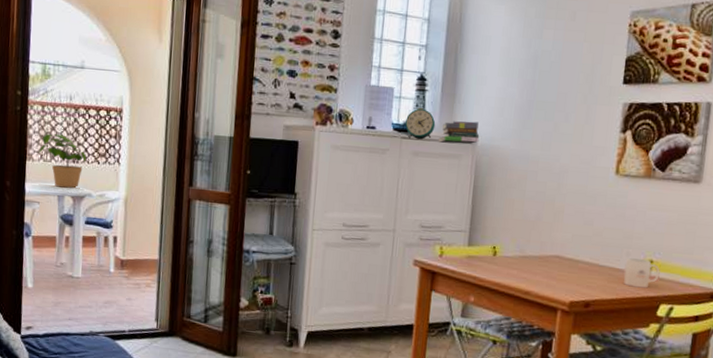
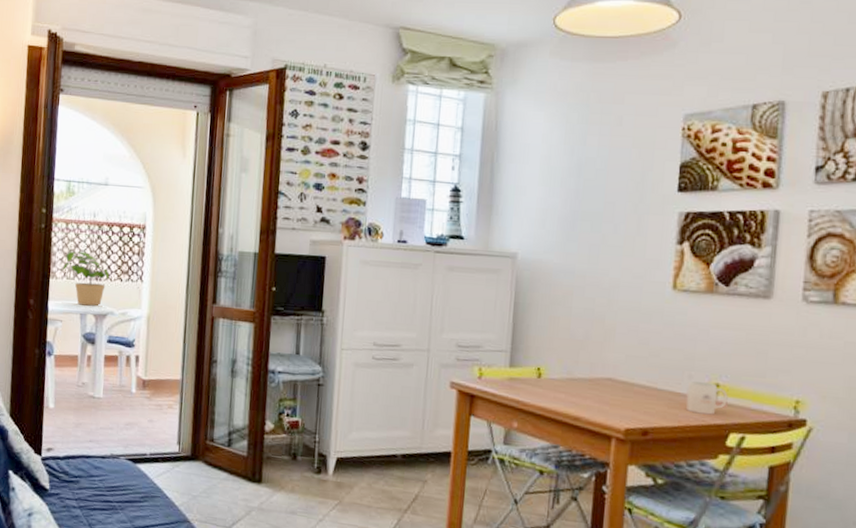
alarm clock: present [405,108,436,140] -> none [439,220,472,254]
books: present [438,121,480,145] -> none [474,233,520,259]

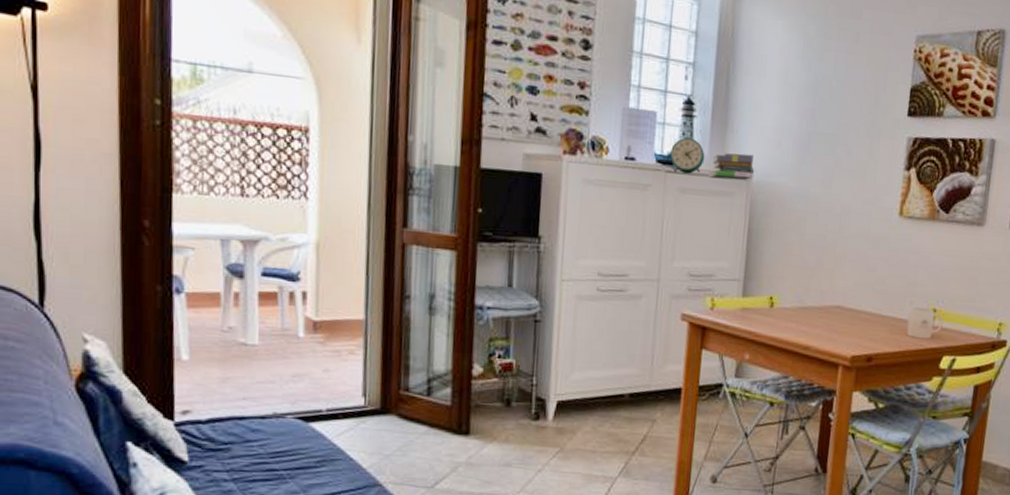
potted plant: present [62,251,109,306] -> none [190,157,259,230]
alarm clock: none [439,220,472,254] -> present [670,137,705,174]
books: none [474,233,520,259] -> present [708,153,755,181]

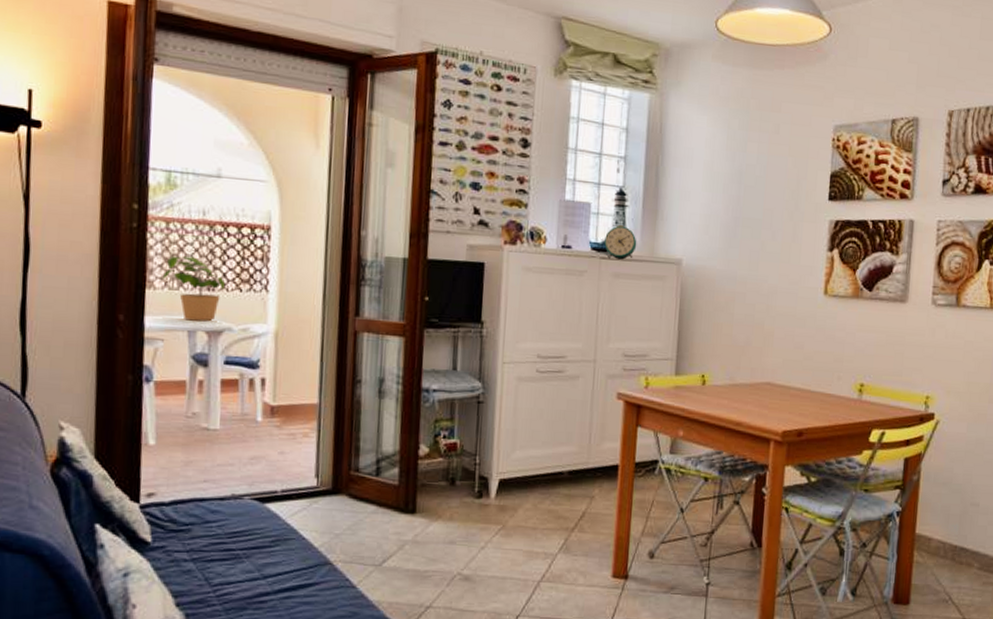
potted plant: none [190,157,259,230] -> present [162,256,224,322]
books: present [708,153,755,181] -> none [640,239,685,265]
mug: present [906,307,943,340] -> none [835,382,871,415]

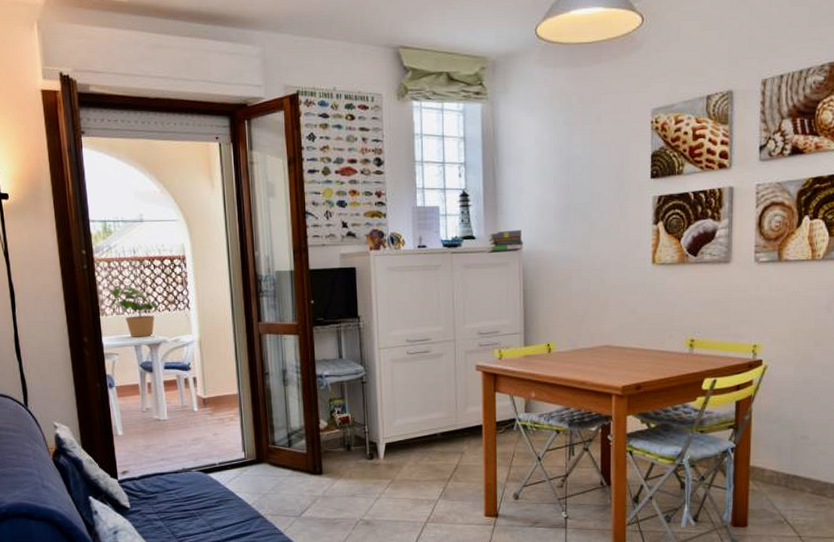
alarm clock: present [604,225,637,260] -> none [454,223,482,253]
books: none [640,239,685,265] -> present [485,230,524,253]

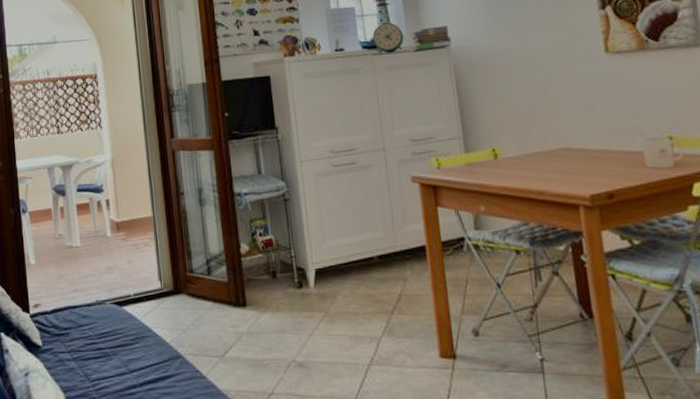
potted plant: present [110,287,157,337] -> none [24,109,69,160]
alarm clock: none [454,223,482,253] -> present [373,22,404,54]
mug: none [668,338,701,367] -> present [641,136,684,170]

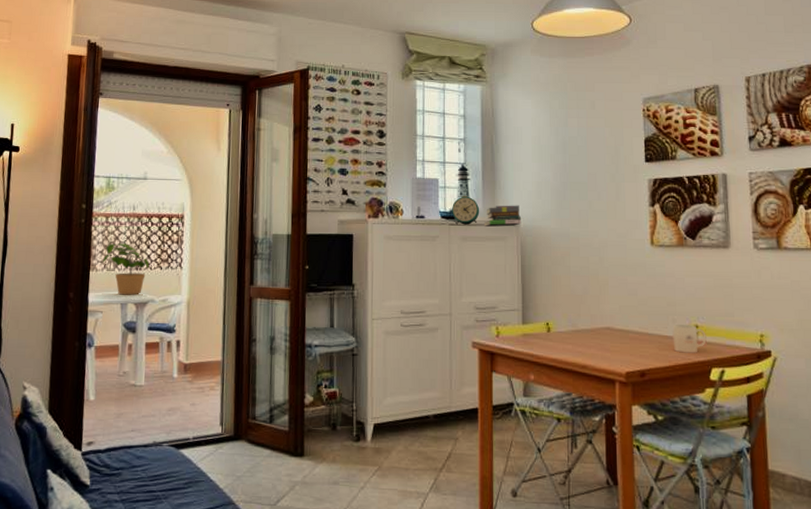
potted plant: none [24,109,69,160] -> present [102,243,149,295]

